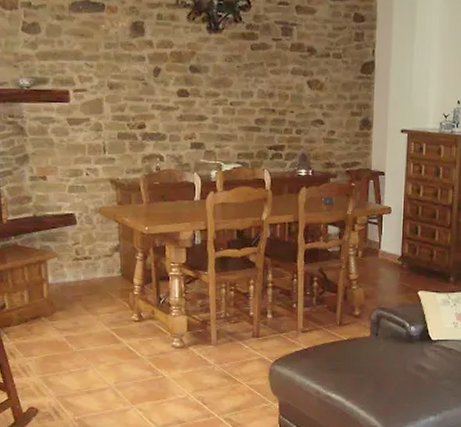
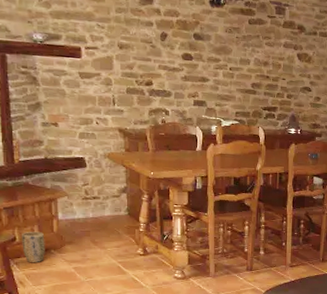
plant pot: none [11,297,36,332] -> present [22,231,45,263]

